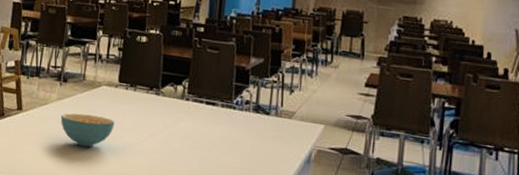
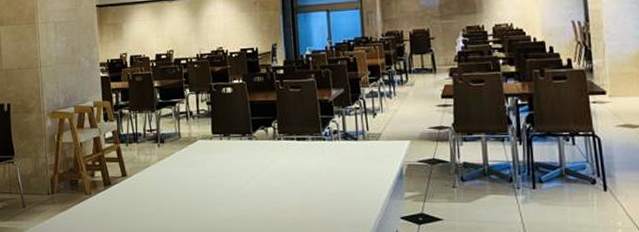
cereal bowl: present [60,113,115,148] -> none [164,169,215,200]

